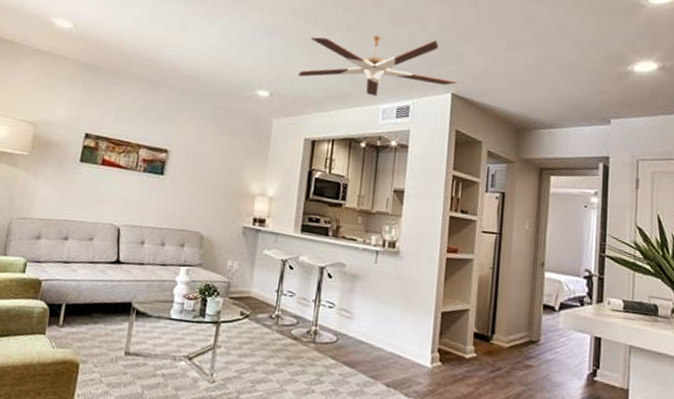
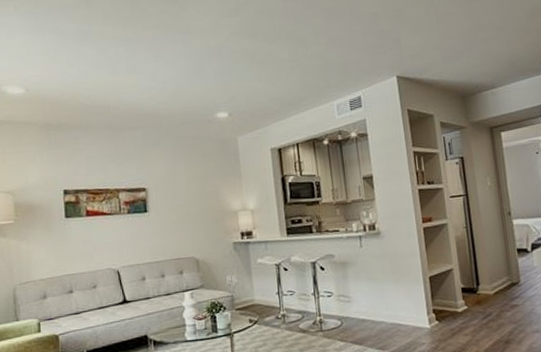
ceiling fan: present [298,35,457,96] -> none [251,29,399,95]

